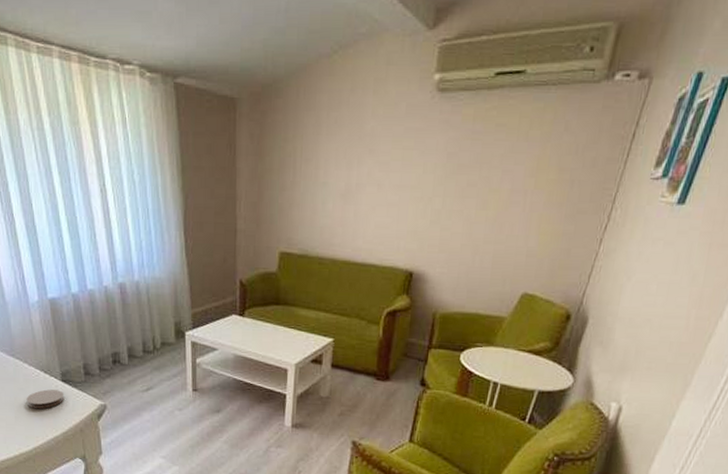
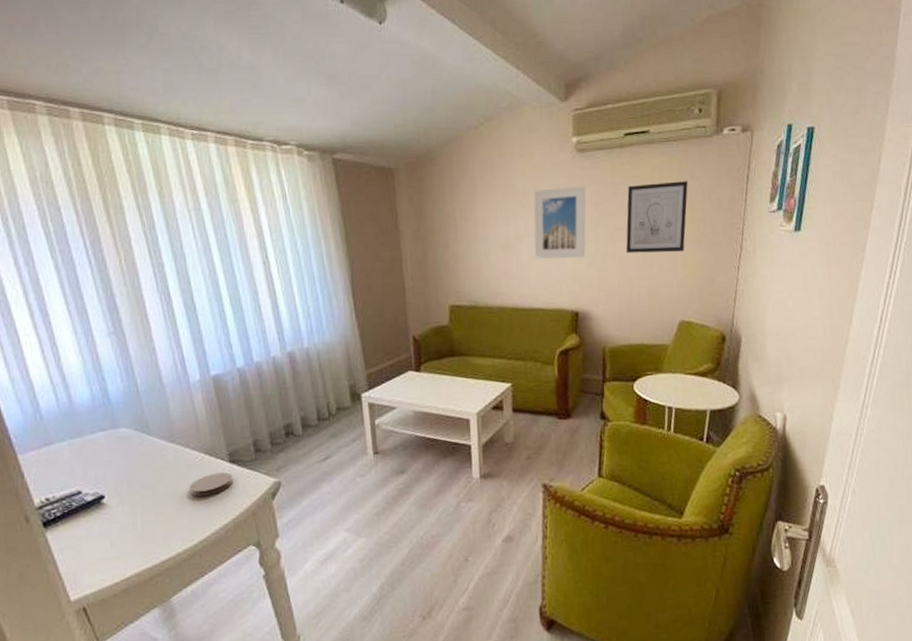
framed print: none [374,132,442,214] -> present [533,186,586,259]
wall art: none [475,134,560,217] -> present [626,181,688,254]

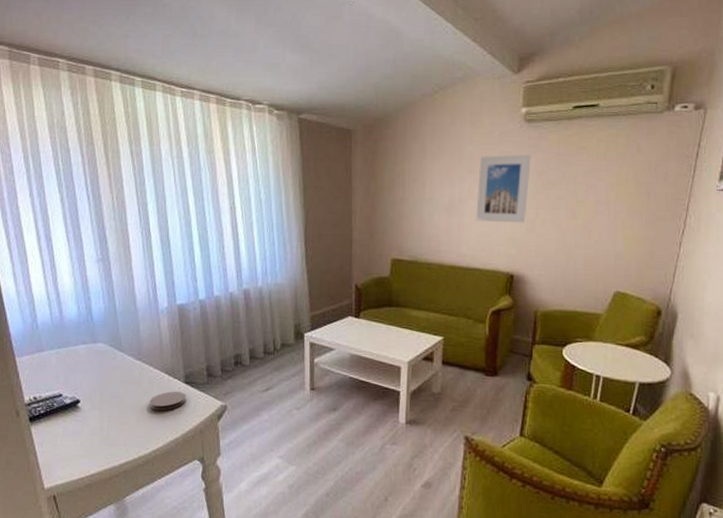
wall art: present [626,181,688,254] -> none [565,155,634,224]

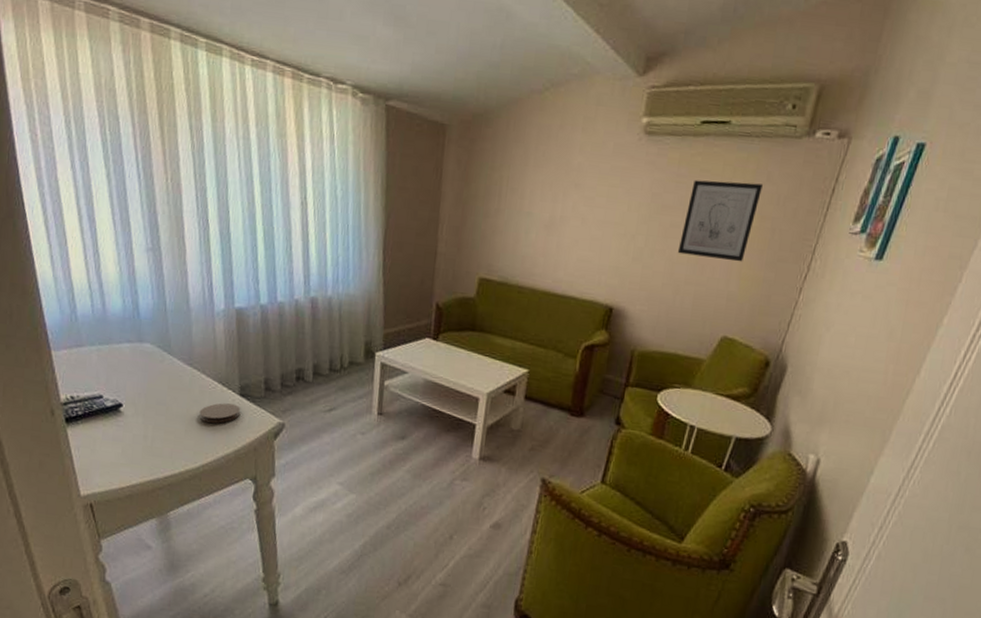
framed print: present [476,154,531,223] -> none [577,169,647,251]
wall art: none [565,155,634,224] -> present [677,179,763,262]

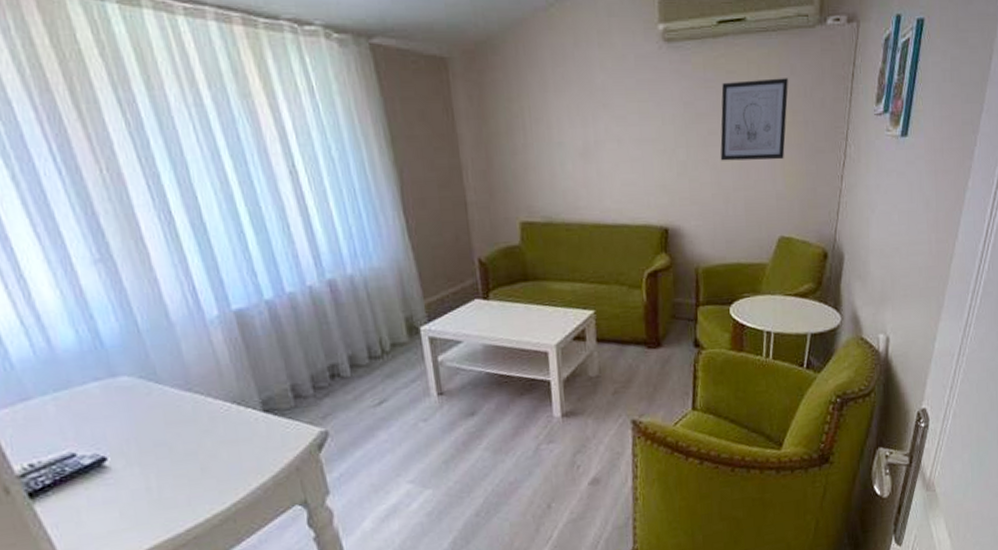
coaster: present [199,403,241,424] -> none [214,423,270,453]

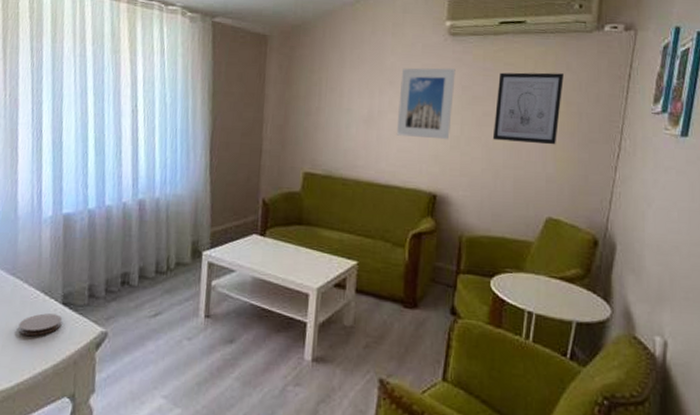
coaster: none [214,423,270,453] -> present [18,313,63,336]
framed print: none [615,82,676,168] -> present [396,68,456,140]

